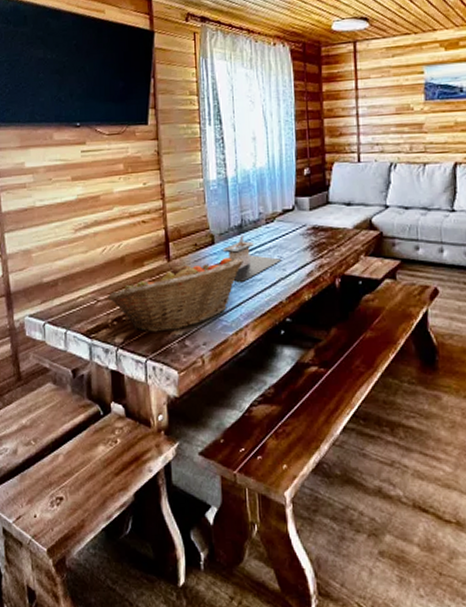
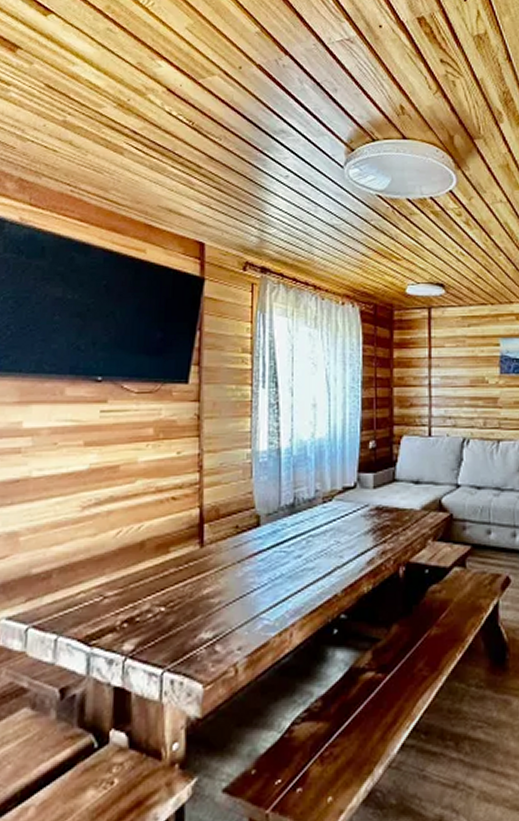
fruit basket: present [107,257,243,332] -> none [118,542,294,636]
architectural model: present [217,235,282,282] -> none [261,516,339,572]

